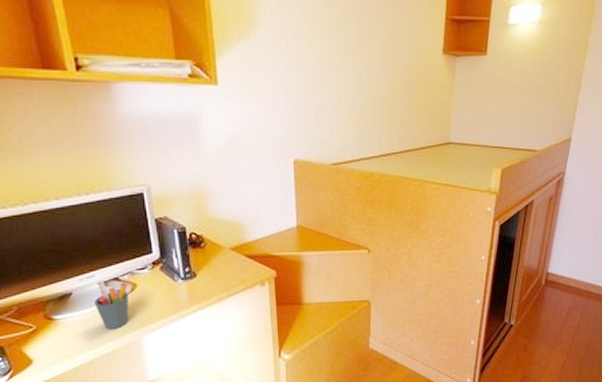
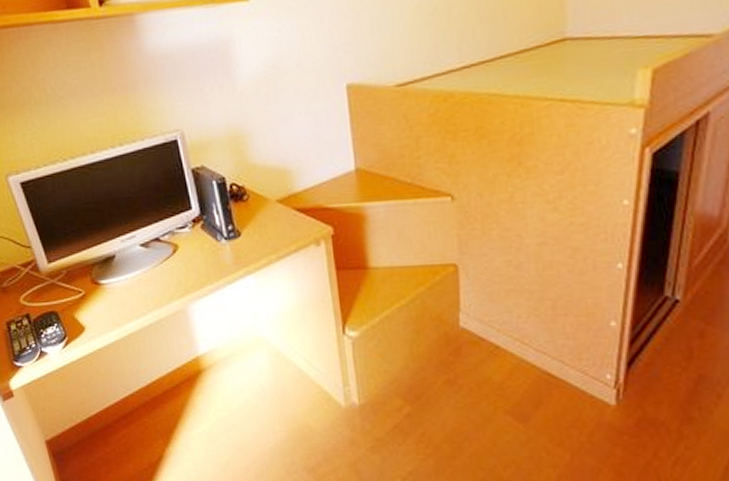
pen holder: present [95,279,129,329] -> none [137,240,173,296]

